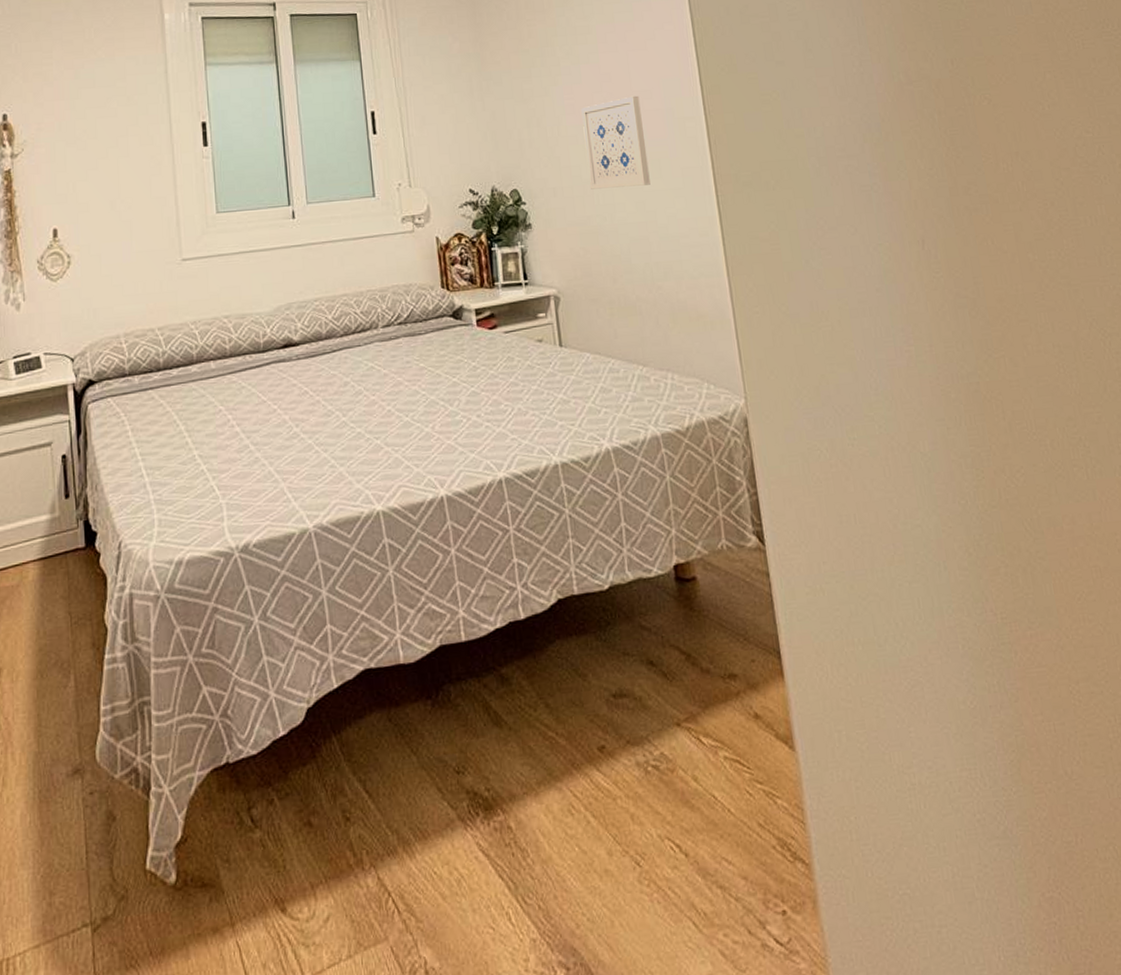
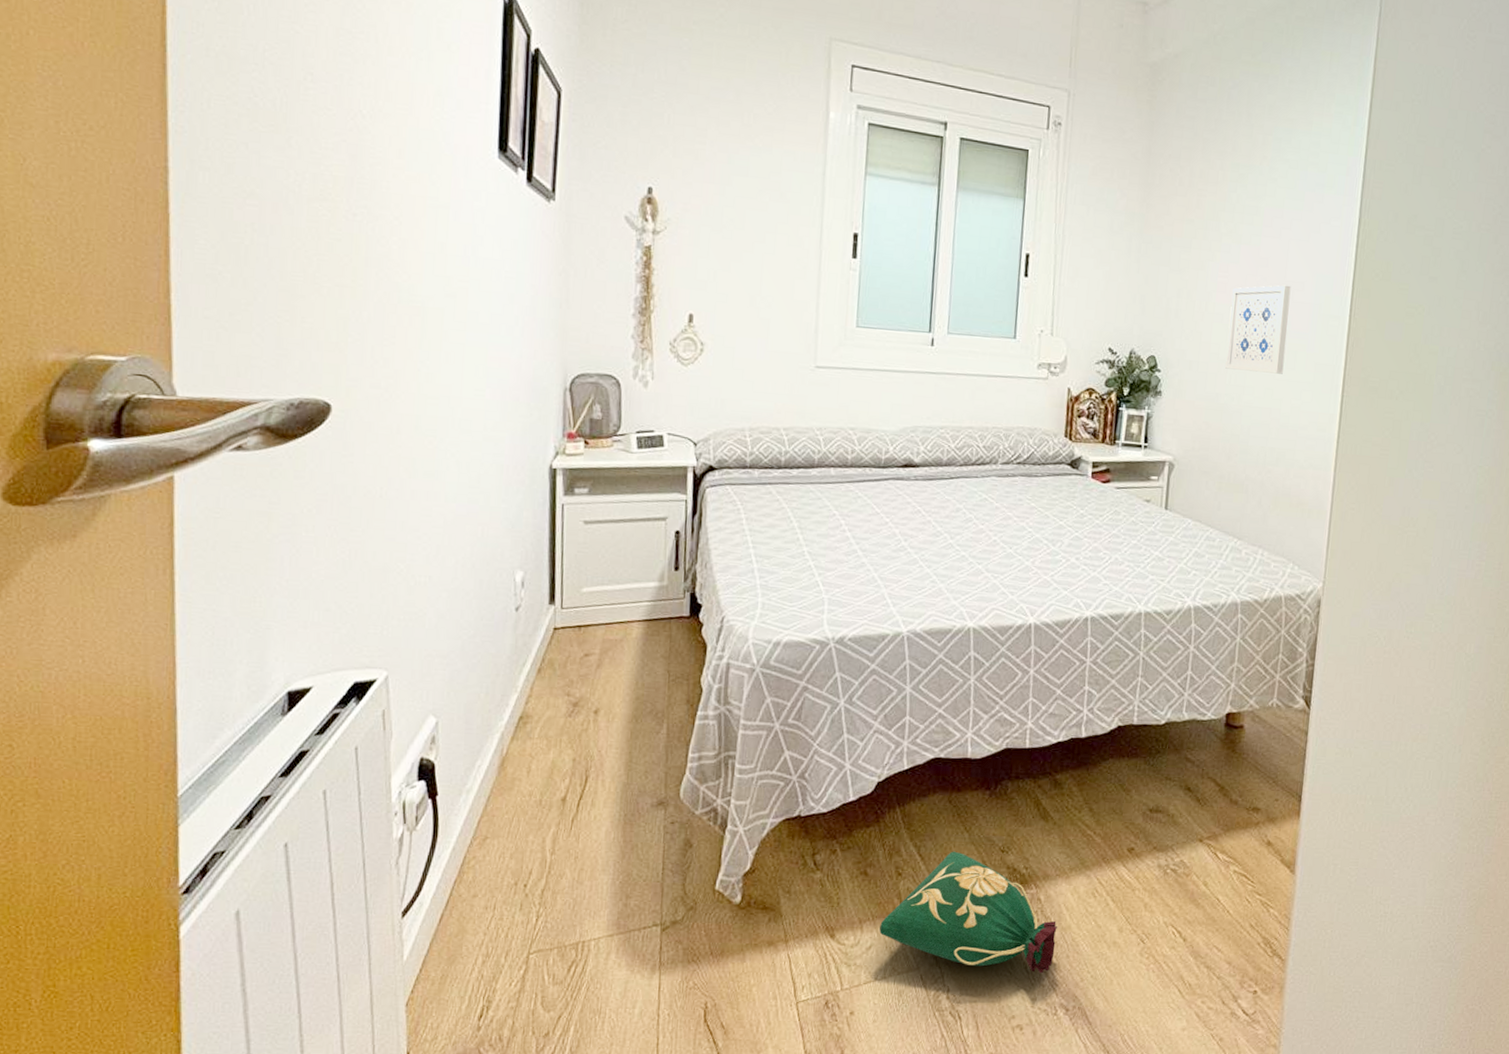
bag: none [335,780,540,926] -> present [879,851,1057,974]

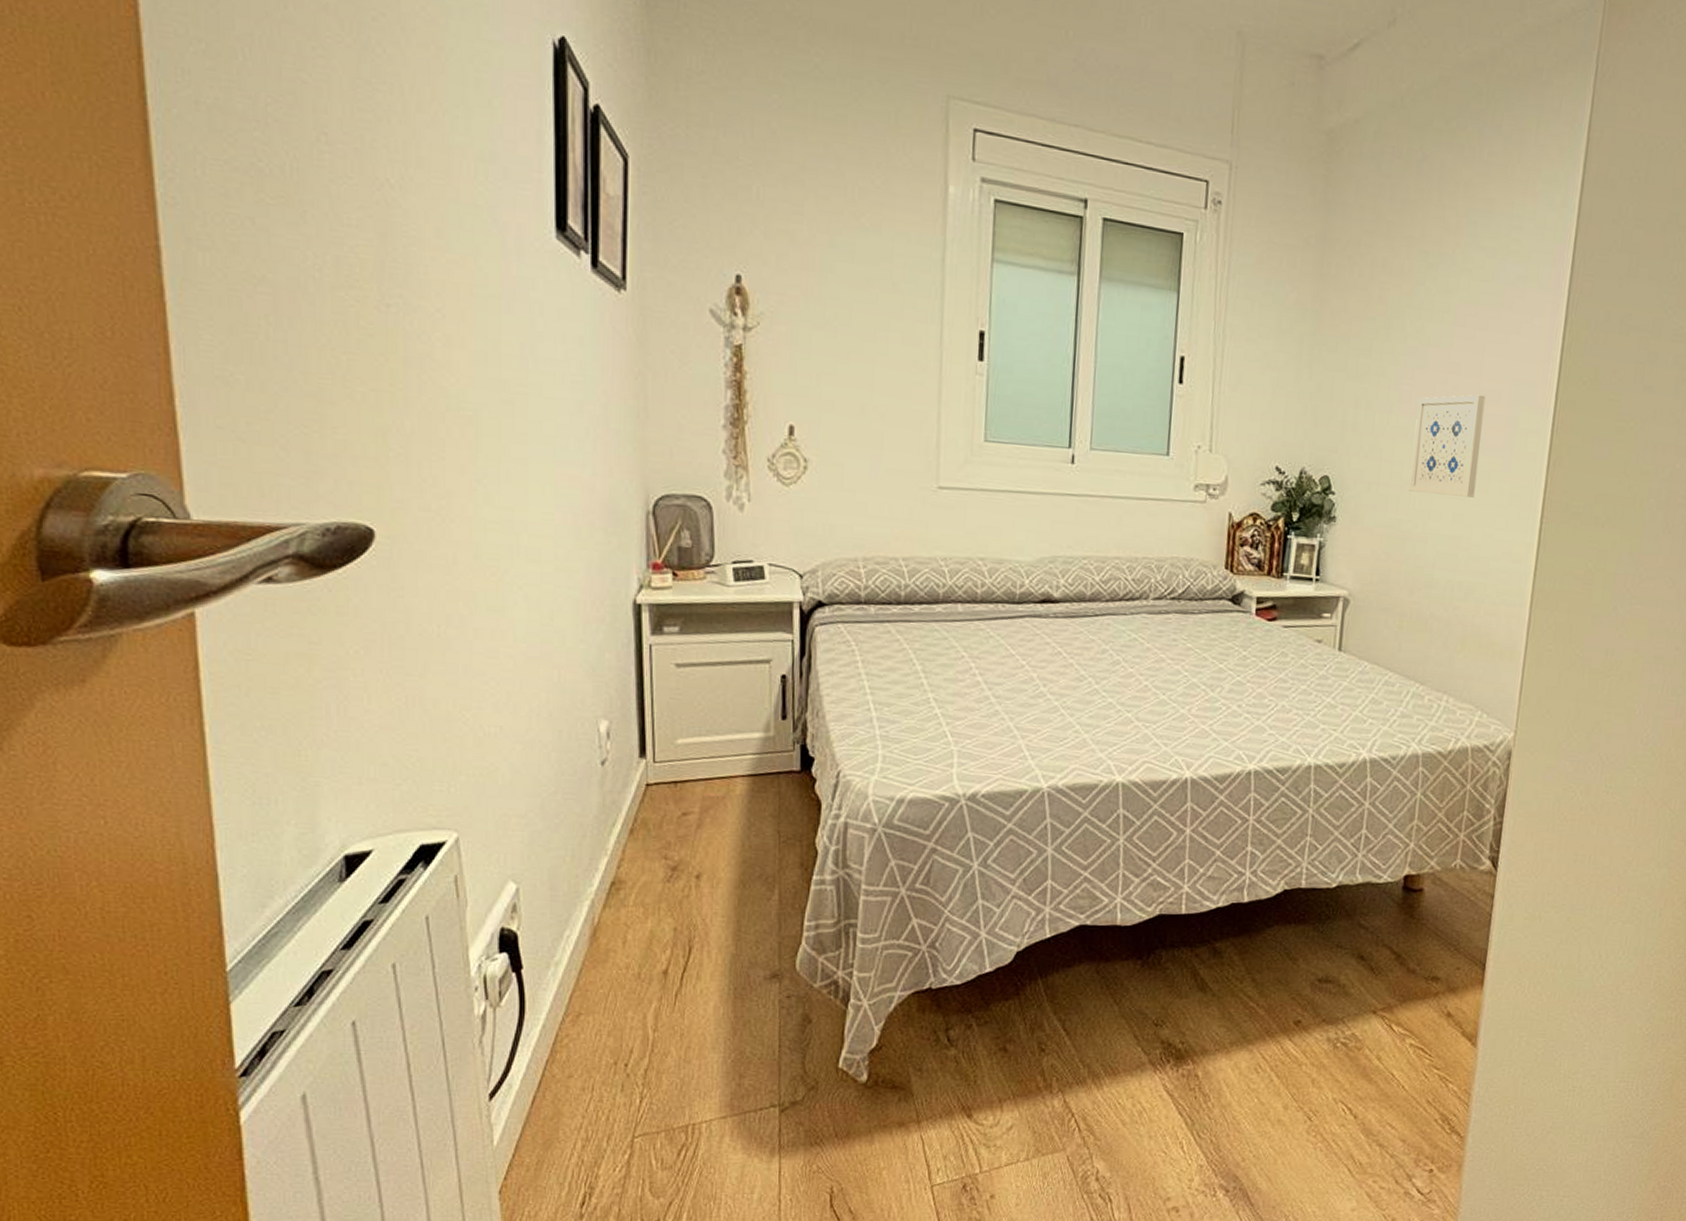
bag: present [879,851,1057,974] -> none [1021,1025,1216,1154]

